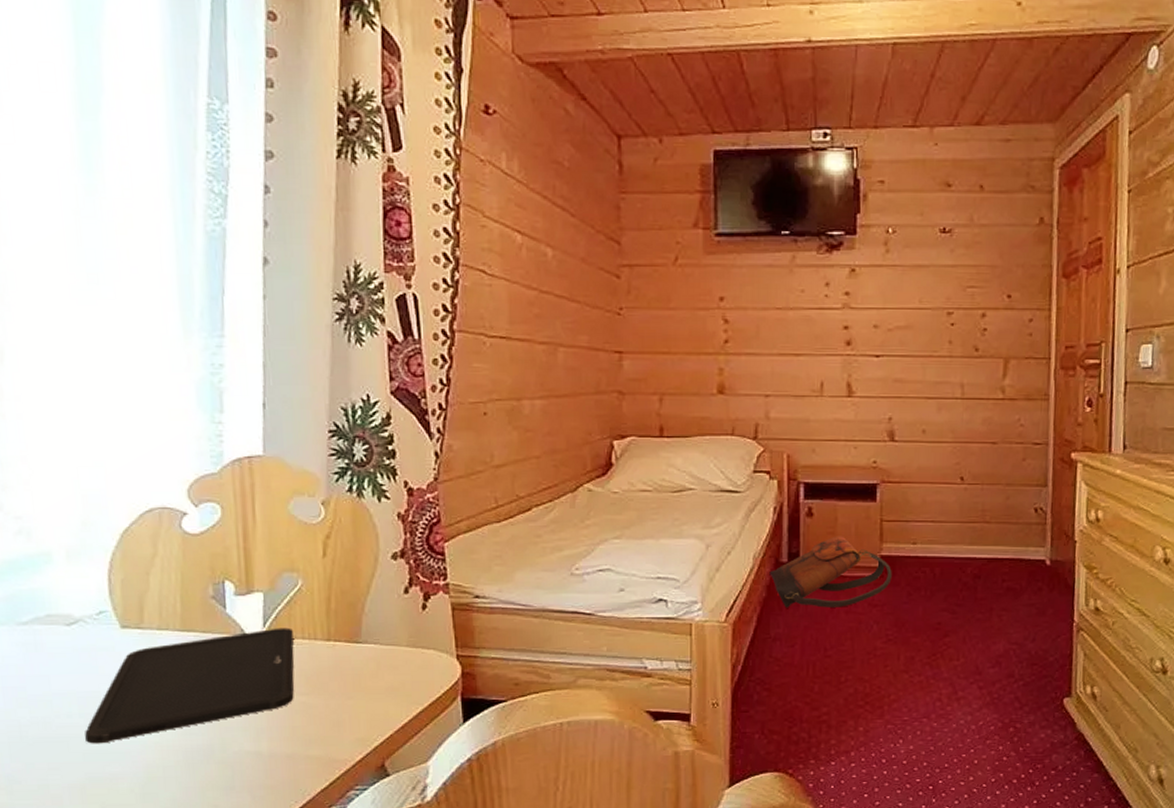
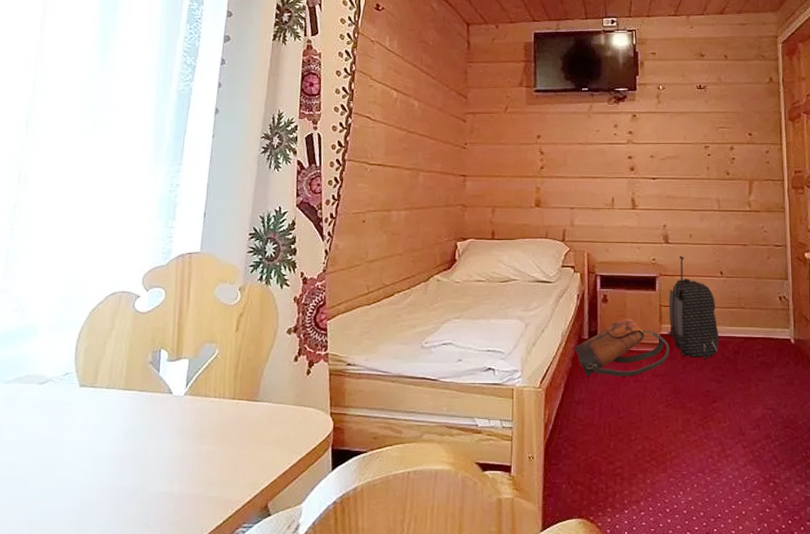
tablet: present [85,627,294,744] -> none [40,388,209,483]
suitcase: none [888,457,956,585] -> present [667,256,719,359]

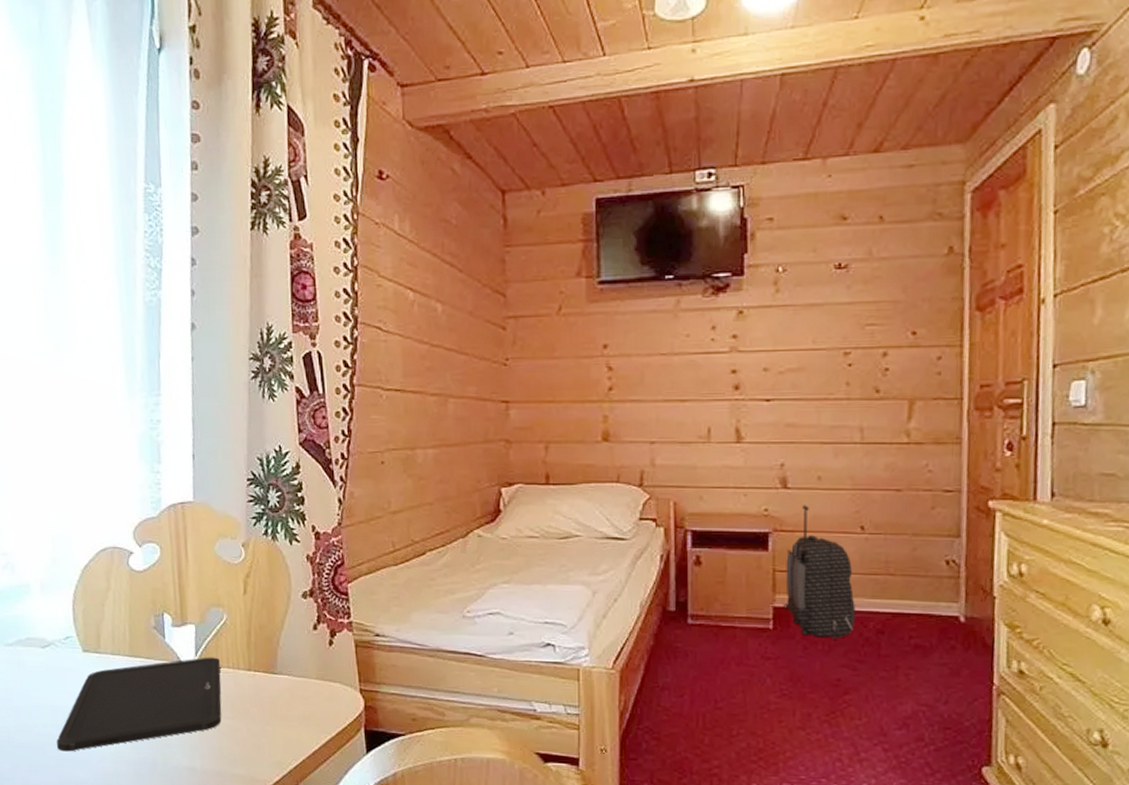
tablet: none [40,388,209,483] -> present [57,657,222,752]
backpack: present [574,318,670,377] -> none [657,585,786,659]

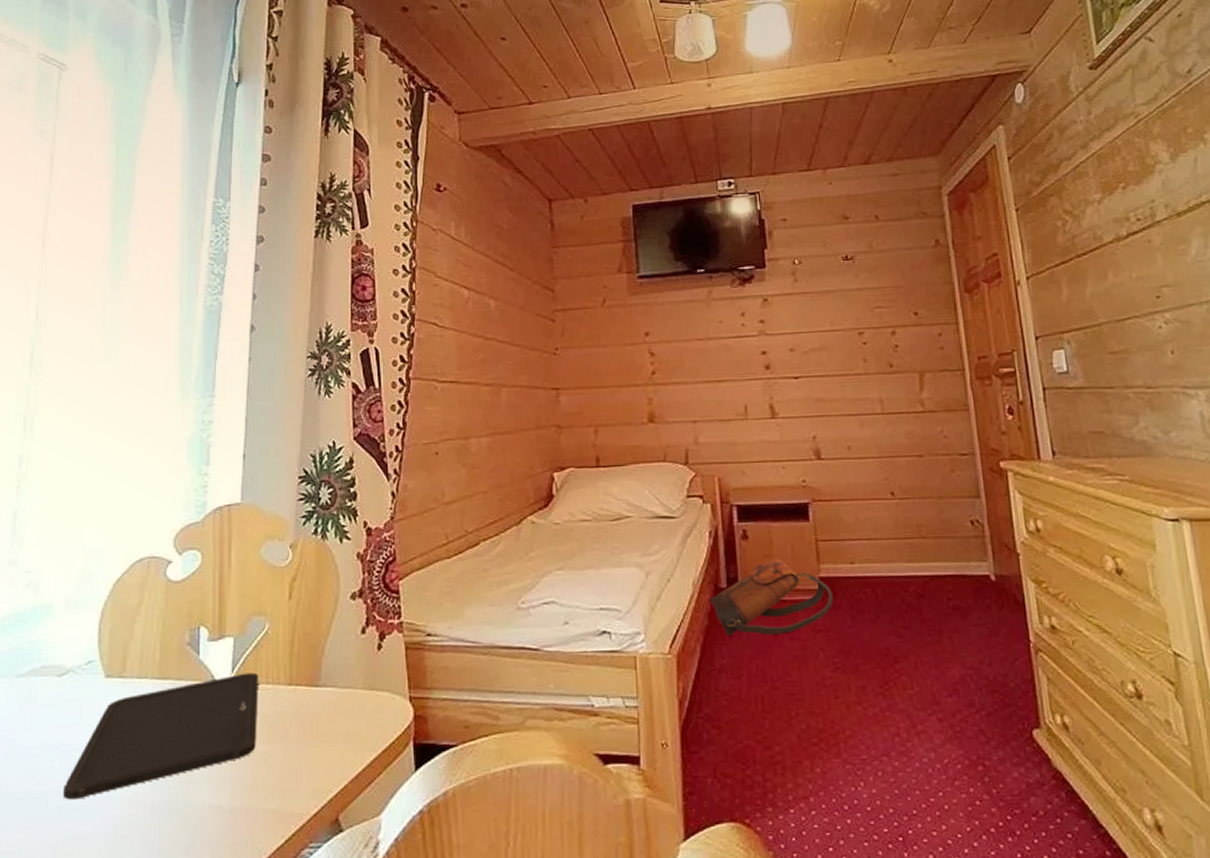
backpack: none [657,585,786,659] -> present [709,558,833,636]
suitcase: present [782,505,856,640] -> none [826,474,897,607]

